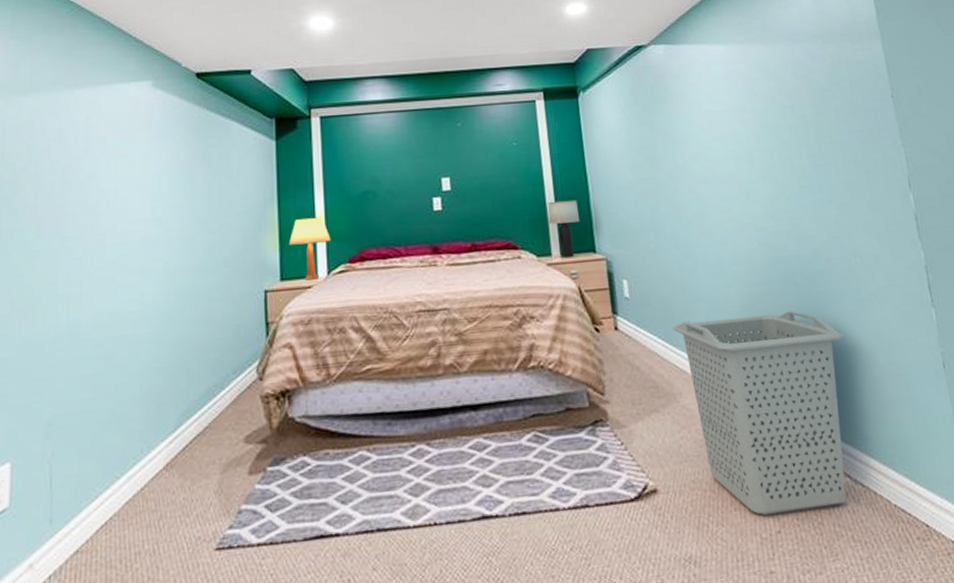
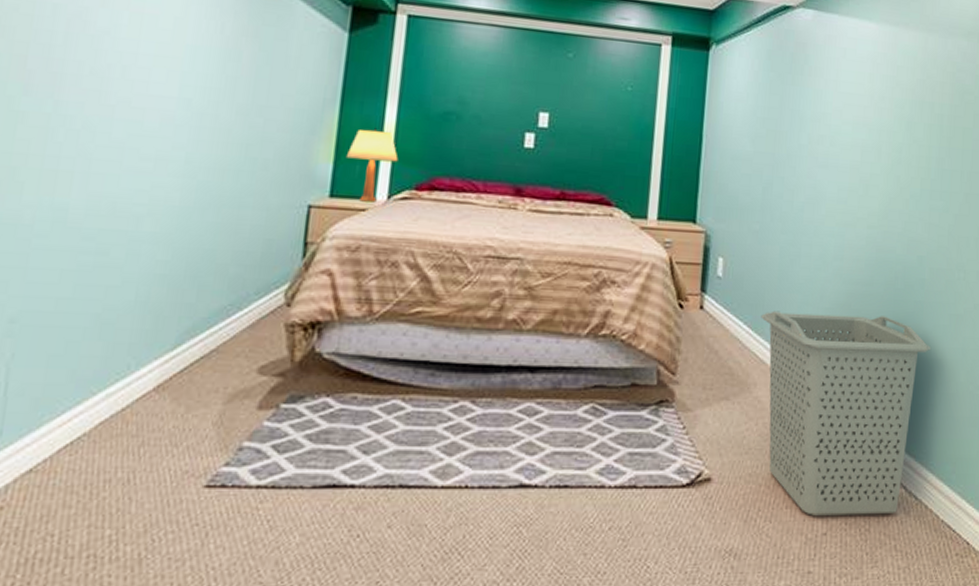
table lamp: present [548,200,580,258] -> none [651,159,686,225]

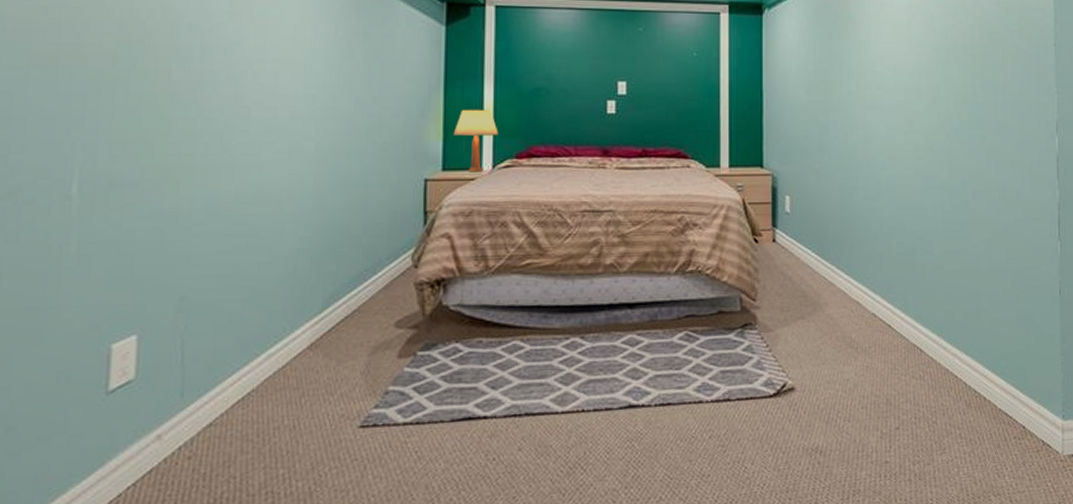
laundry basket: present [761,311,932,516] -> none [827,235,980,413]

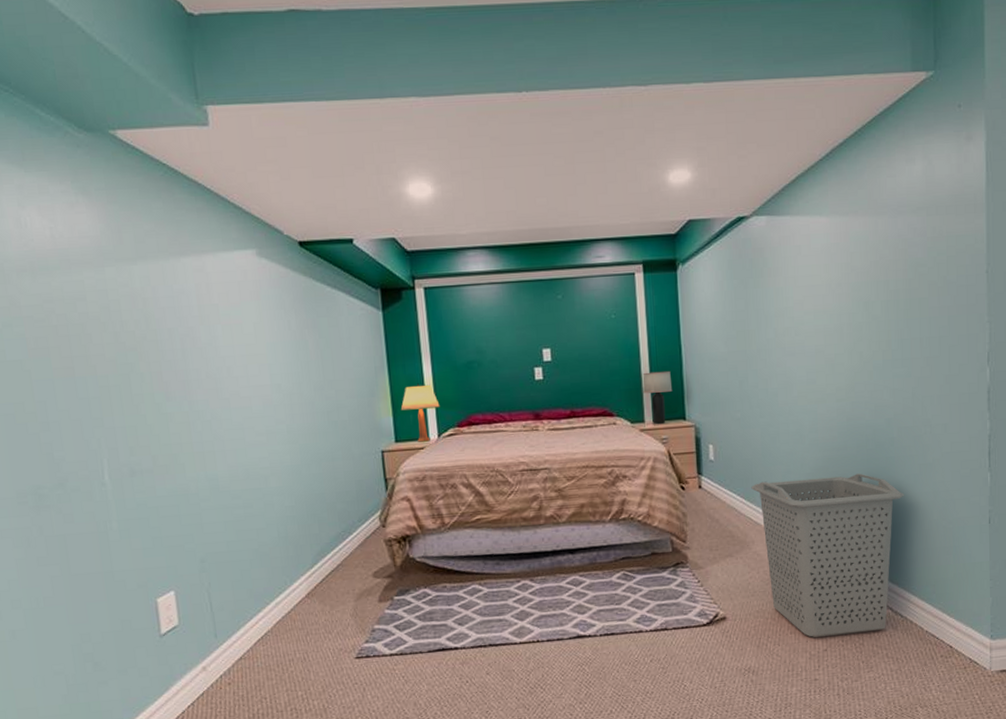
table lamp: none [721,115,752,171] -> present [643,371,673,425]
laundry basket: none [827,235,980,413] -> present [751,473,905,637]

